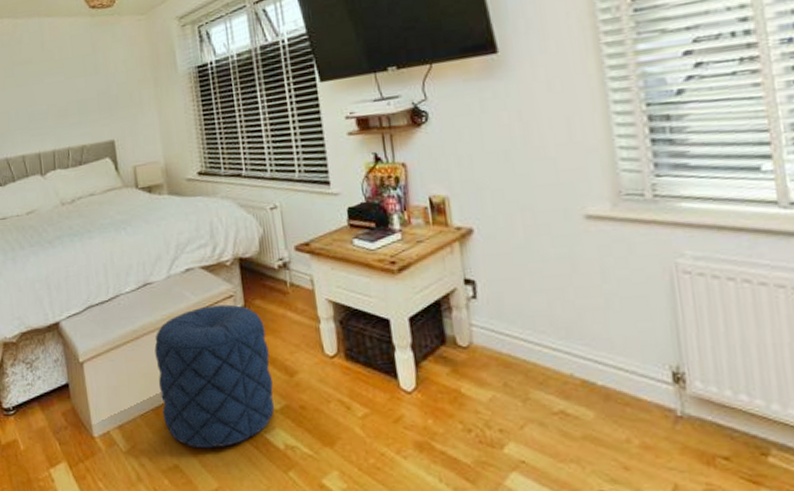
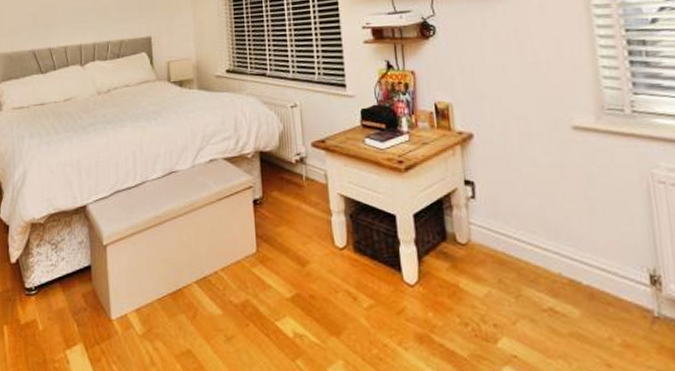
pouf: present [154,304,275,449] -> none [175,195,286,334]

